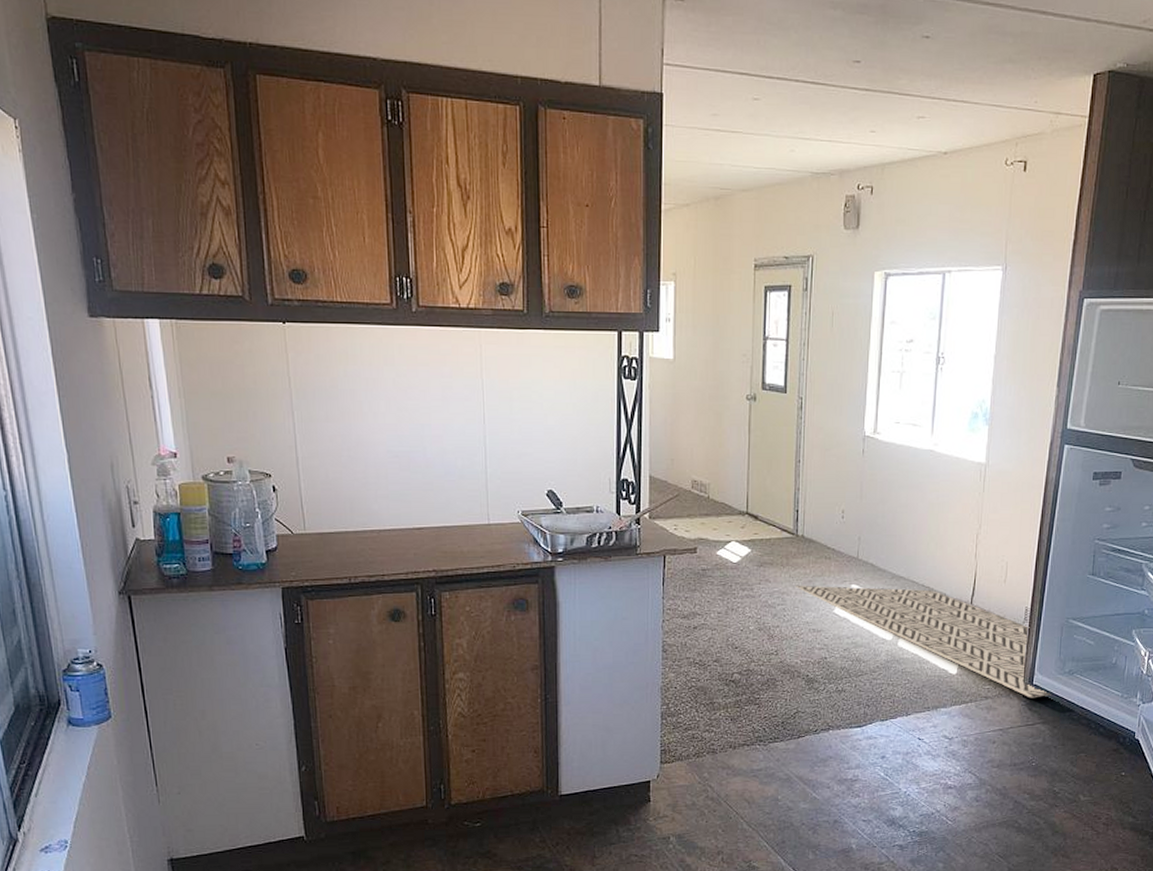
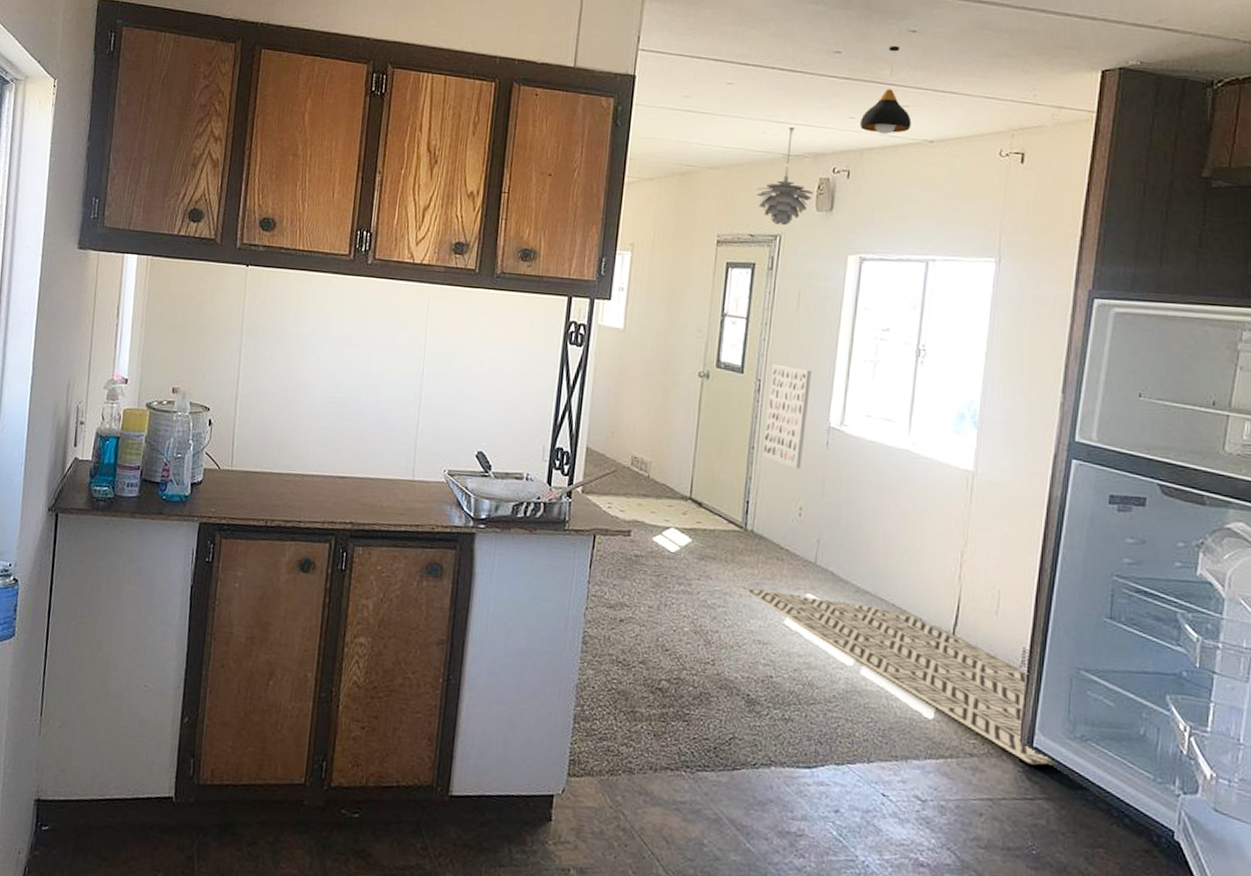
pendant light: none [788,143,841,246] -> present [756,126,814,226]
wall art: none [808,381,847,477] -> present [763,363,812,470]
pendant light: none [881,54,927,147] -> present [860,46,912,134]

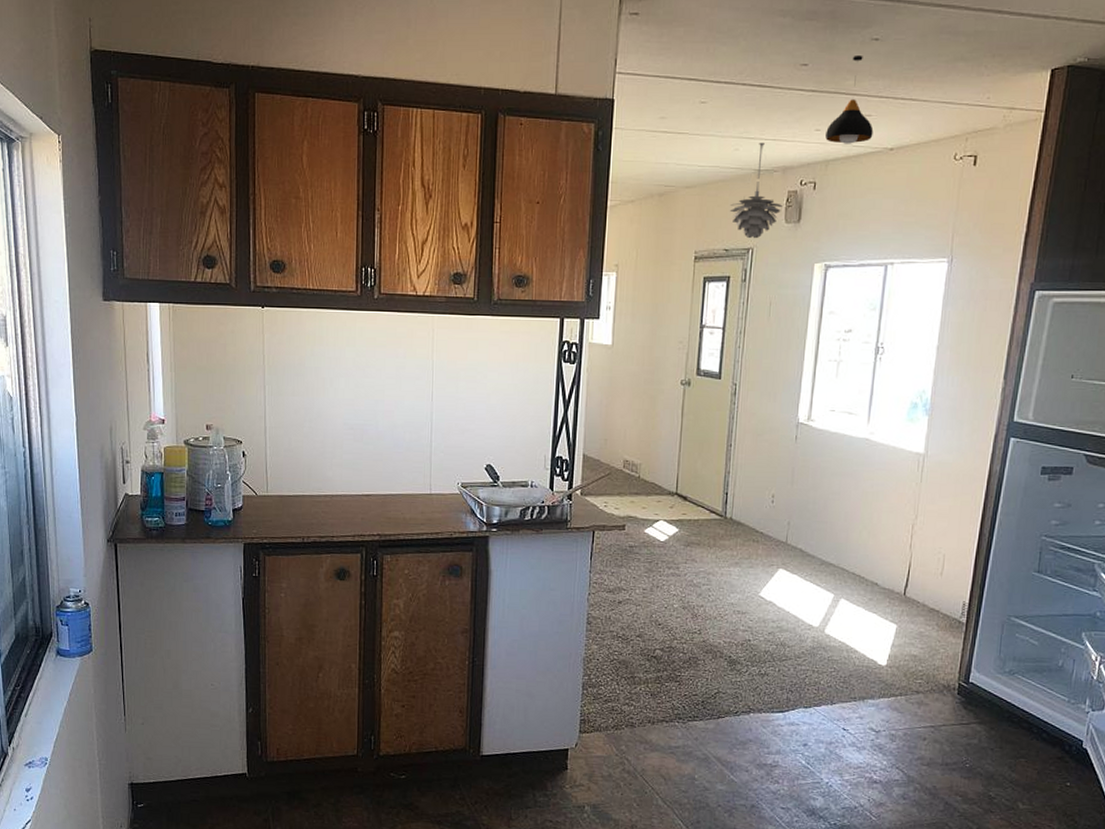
rug: present [741,586,1057,765] -> none [722,566,989,697]
wall art: present [763,363,812,470] -> none [739,368,782,462]

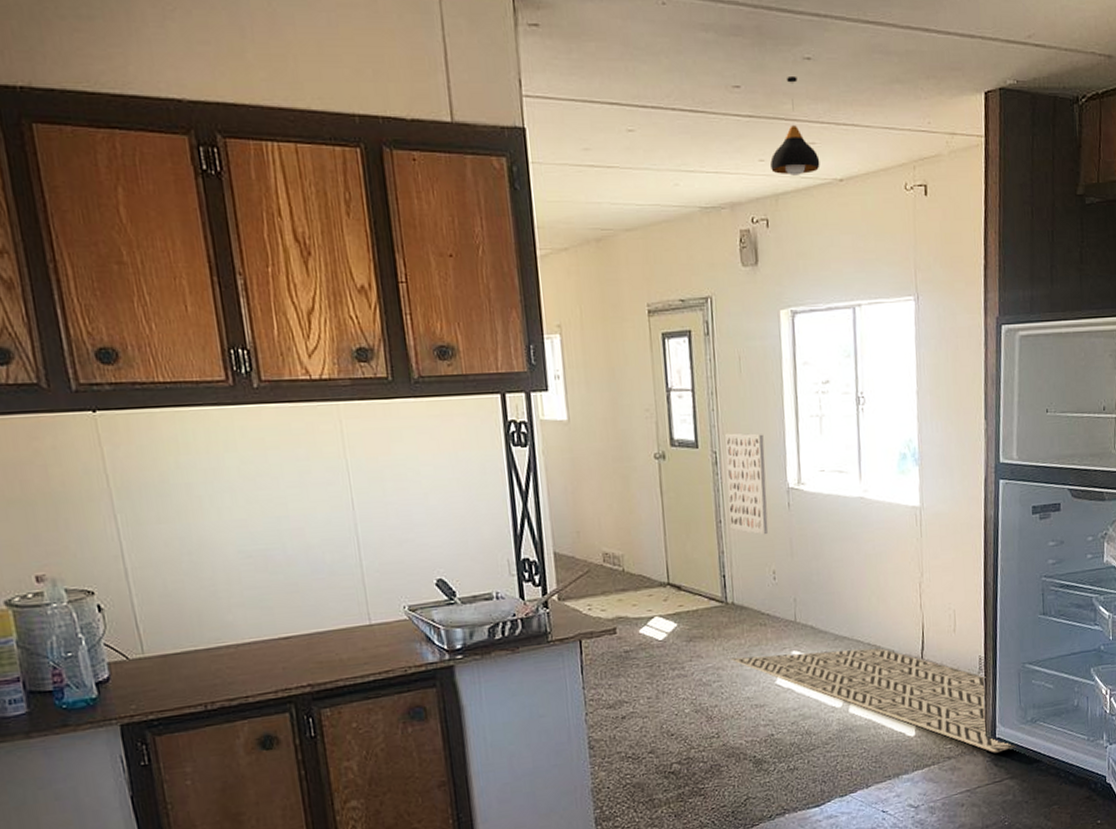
rug: none [722,566,989,697] -> present [731,648,1016,753]
pendant light: present [729,142,783,239] -> none [679,175,737,287]
wall art: none [739,368,782,462] -> present [725,433,769,535]

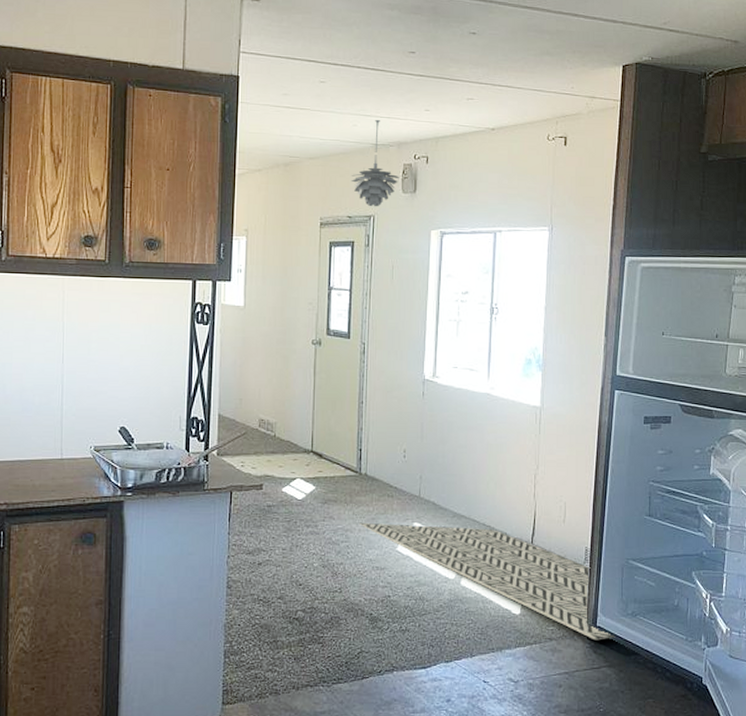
pendant light: none [679,175,737,287] -> present [351,119,399,207]
wall art: present [725,433,769,535] -> none [371,328,407,418]
pendant light: present [770,77,820,176] -> none [434,46,476,124]

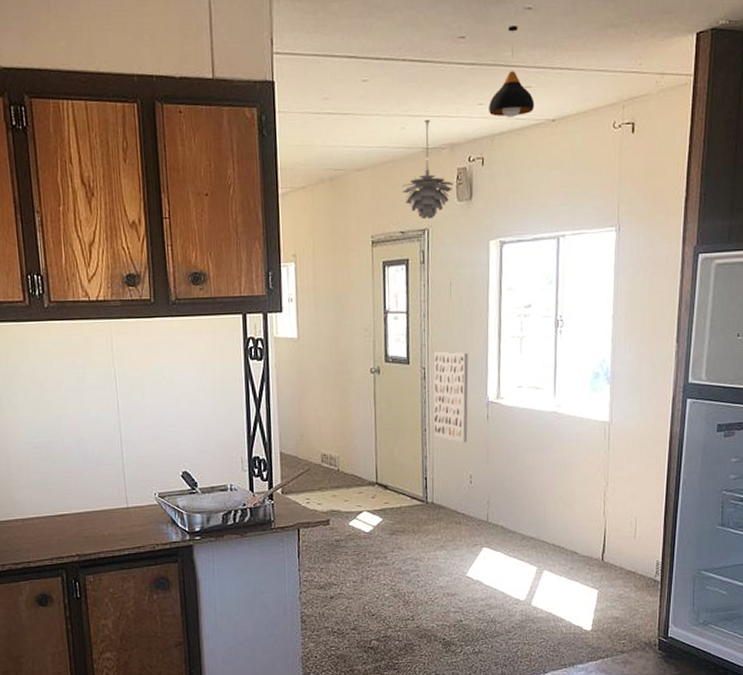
rug: present [359,522,615,641] -> none [428,548,687,651]
wall art: none [371,328,407,418] -> present [433,351,469,443]
pendant light: none [434,46,476,124] -> present [489,26,535,117]

